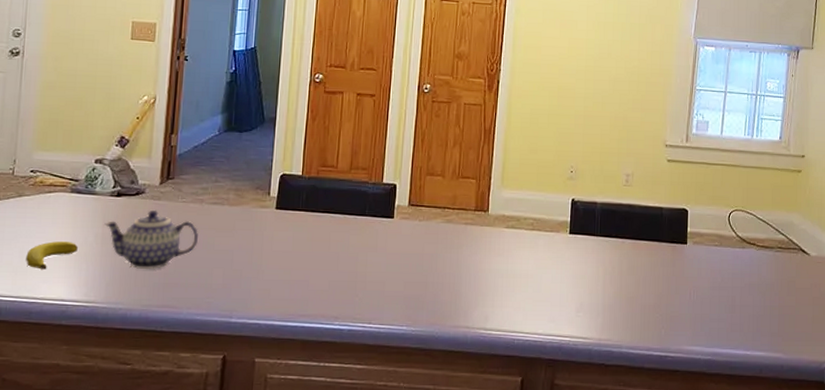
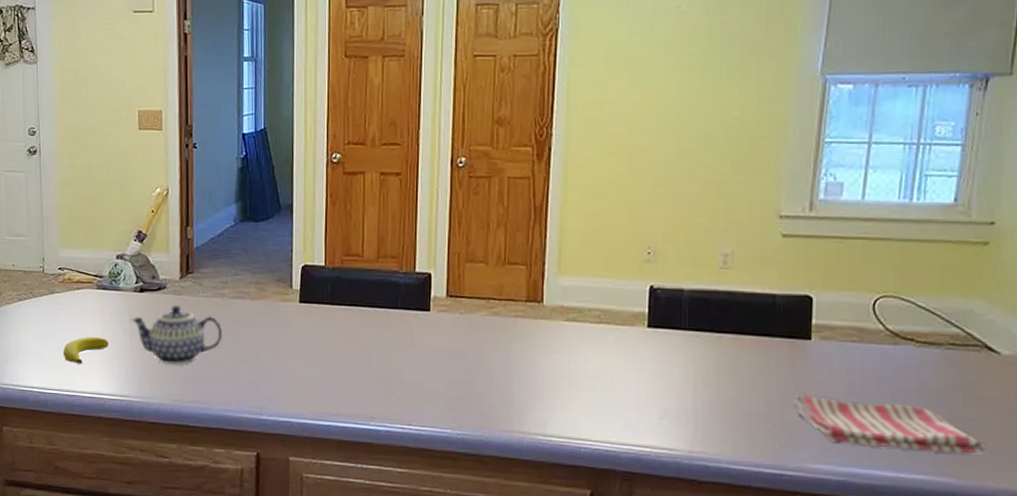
dish towel: none [675,288,802,334] -> present [794,393,986,454]

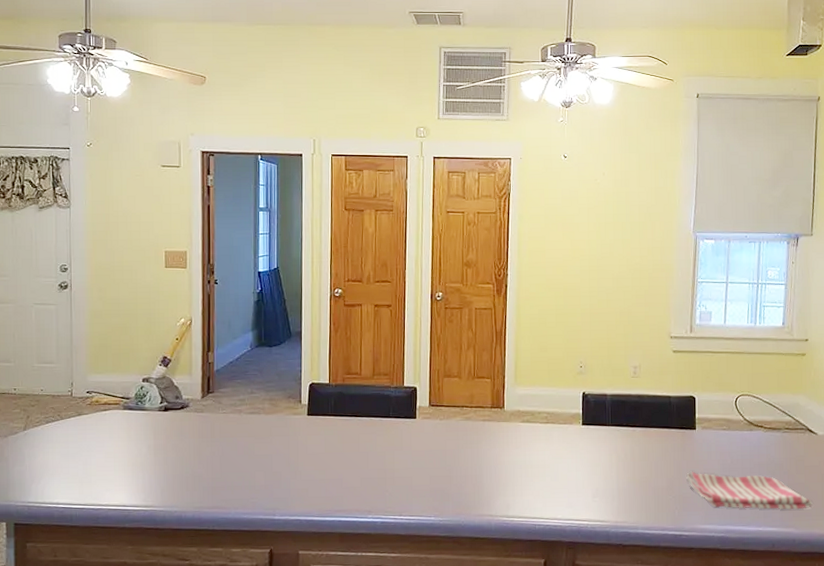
banana: present [63,337,109,364] -> none [89,454,134,479]
teapot: present [131,305,222,365] -> none [155,421,239,476]

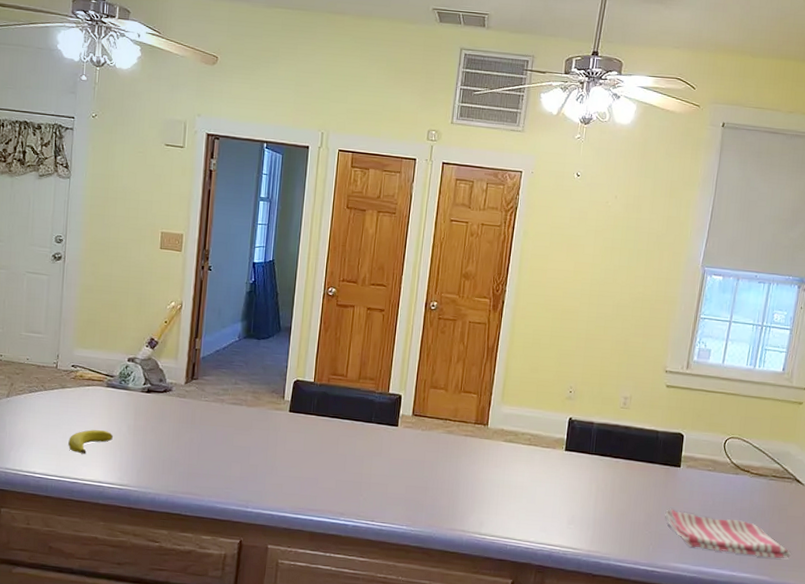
banana: none [89,454,134,479] -> present [68,429,113,454]

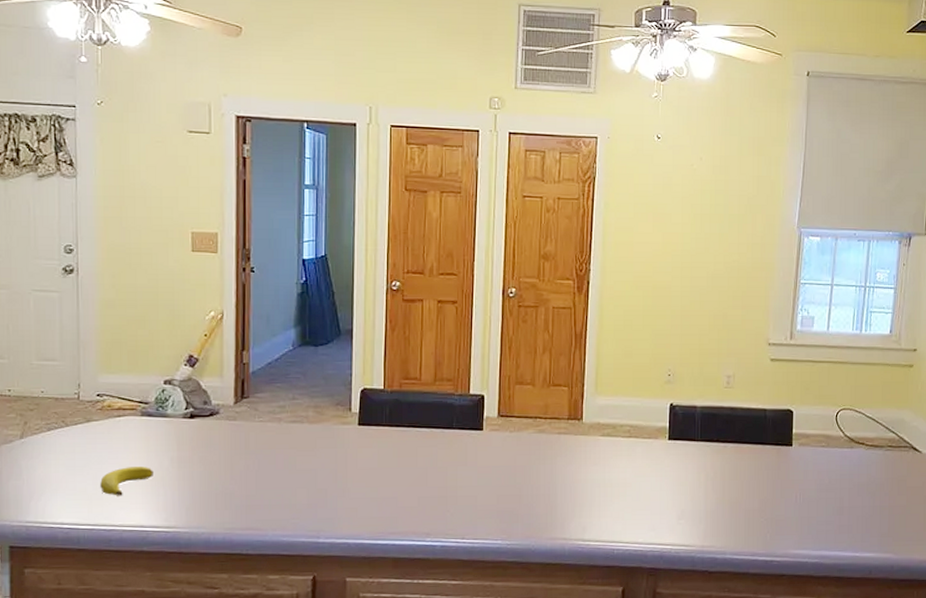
dish towel: present [665,508,791,559] -> none [780,491,913,534]

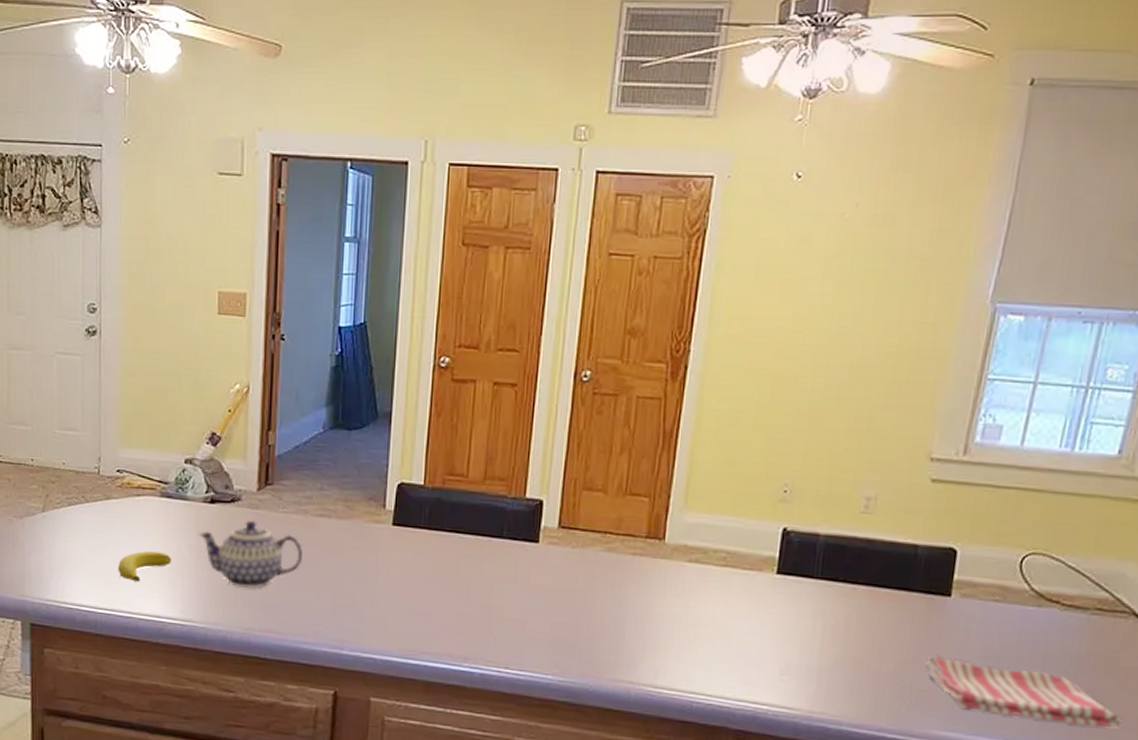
teapot: none [179,430,278,493] -> present [198,520,303,588]
dish towel: none [780,491,913,534] -> present [925,654,1122,727]

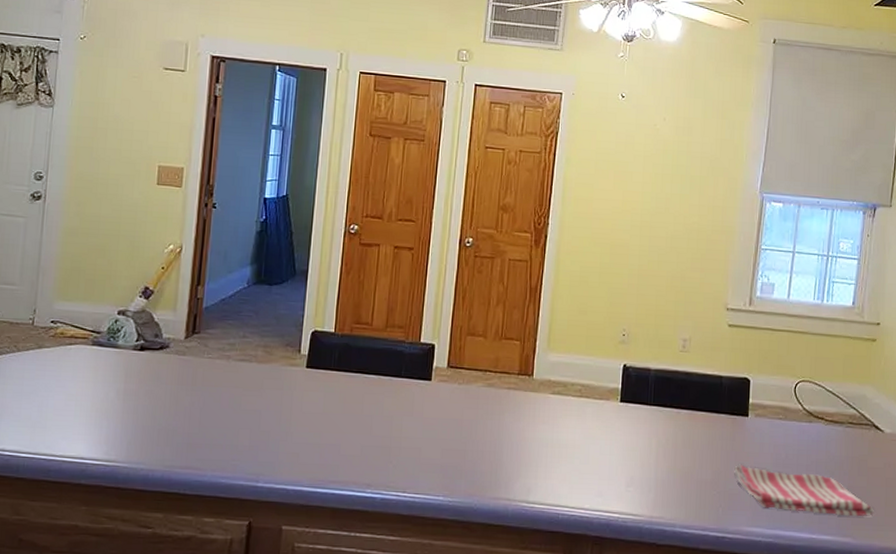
banana: present [118,551,171,582] -> none [45,396,99,426]
teapot: present [198,520,303,588] -> none [127,365,224,429]

